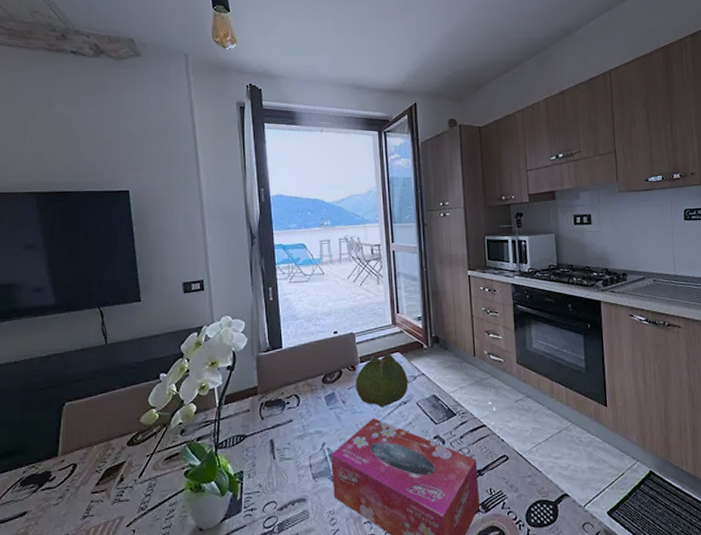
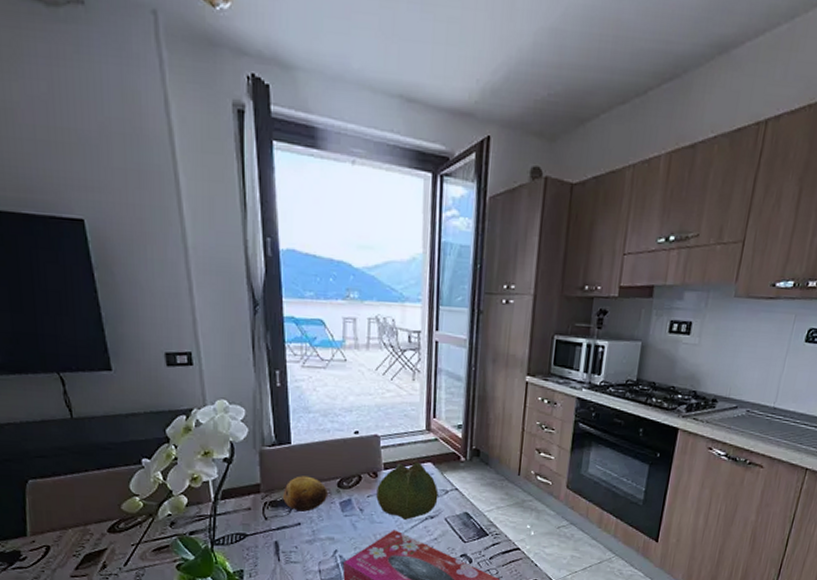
fruit: none [277,375,314,409] -> present [283,476,327,512]

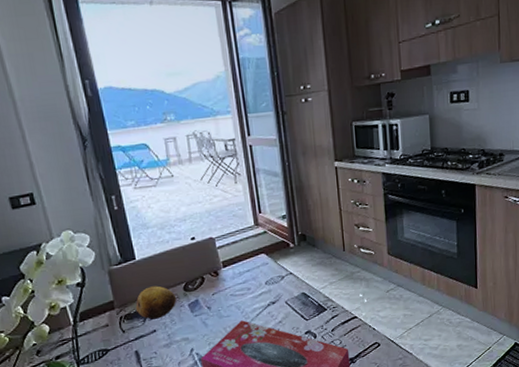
cabbage: present [376,463,438,520] -> none [219,256,276,310]

